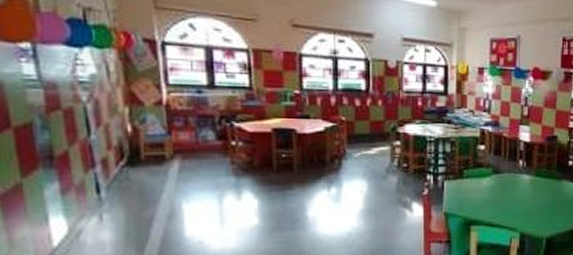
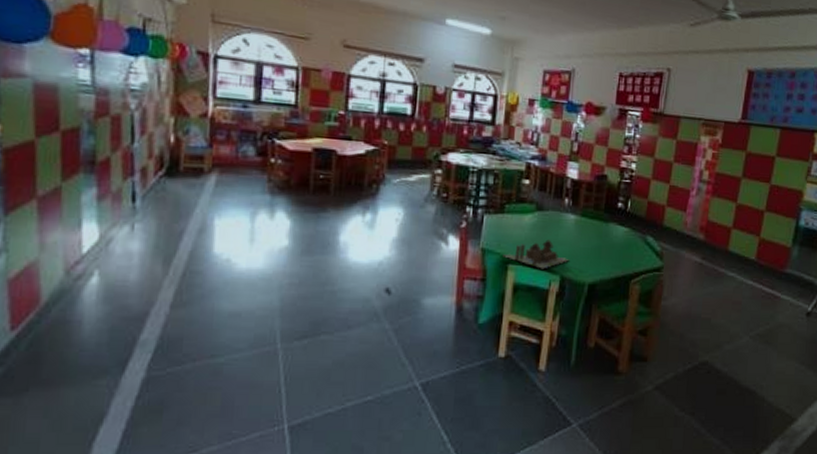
building blocks: none [465,200,527,228] -> present [503,240,569,269]

